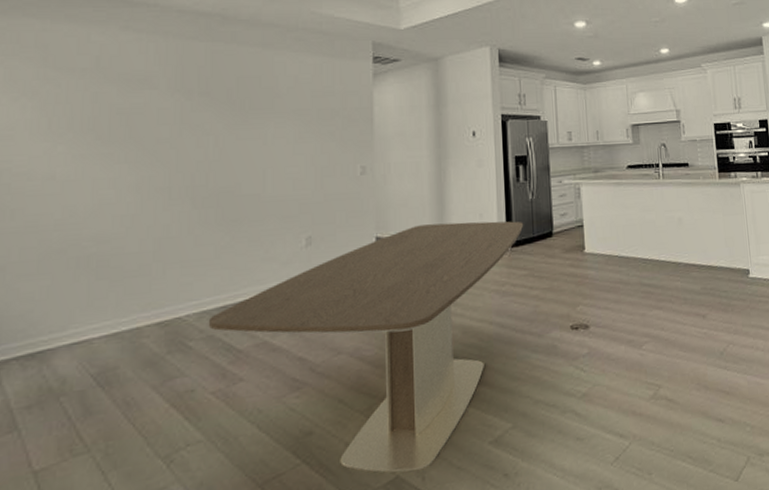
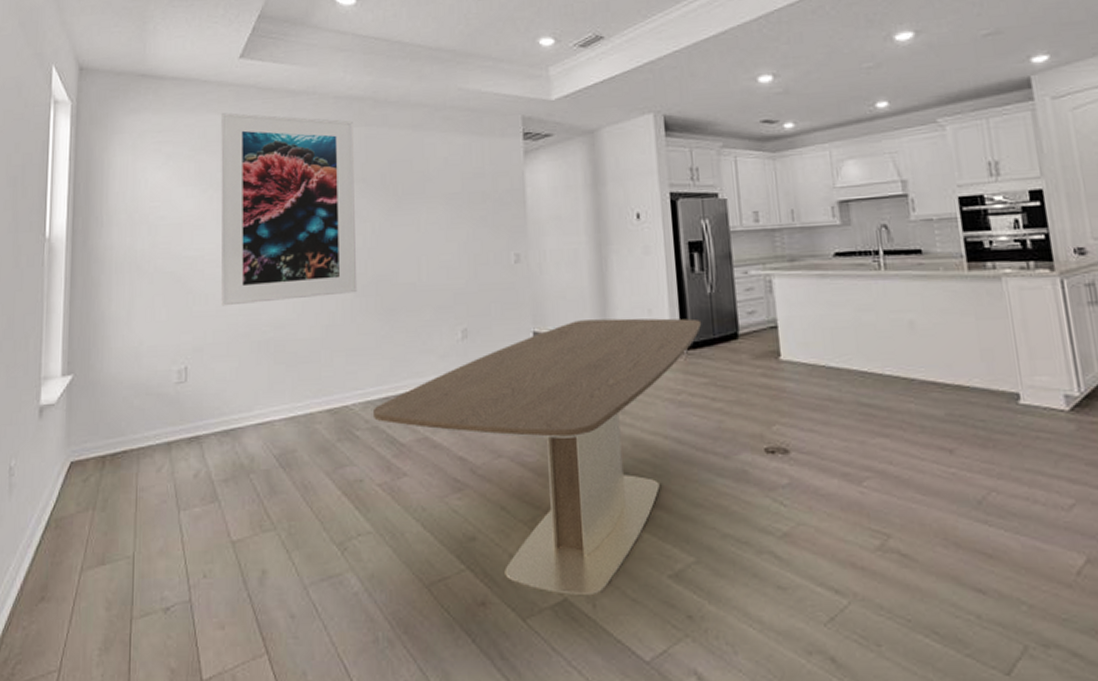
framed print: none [32,18,198,222] -> present [221,112,358,306]

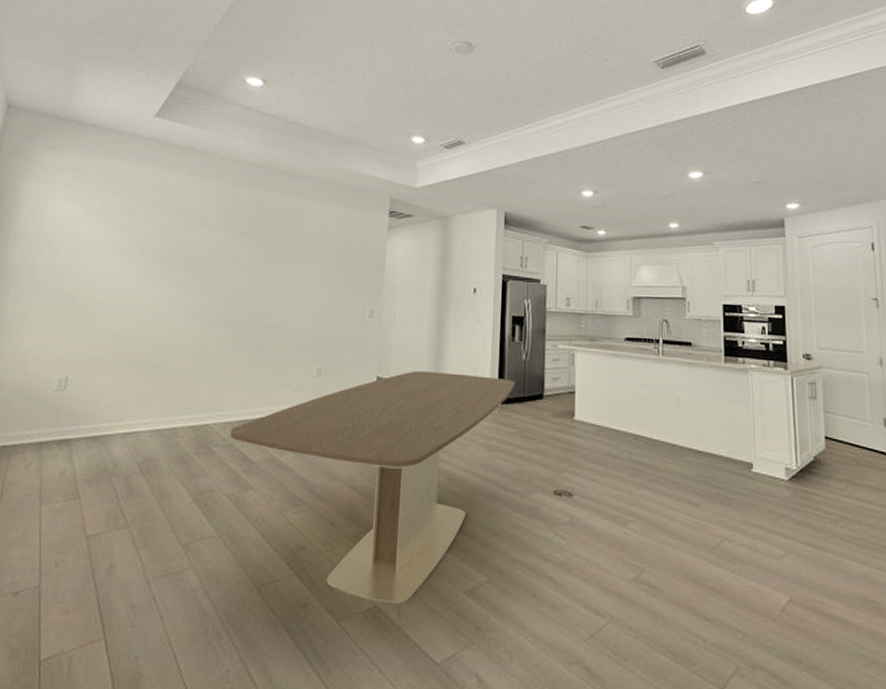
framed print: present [221,112,358,306] -> none [107,161,247,328]

